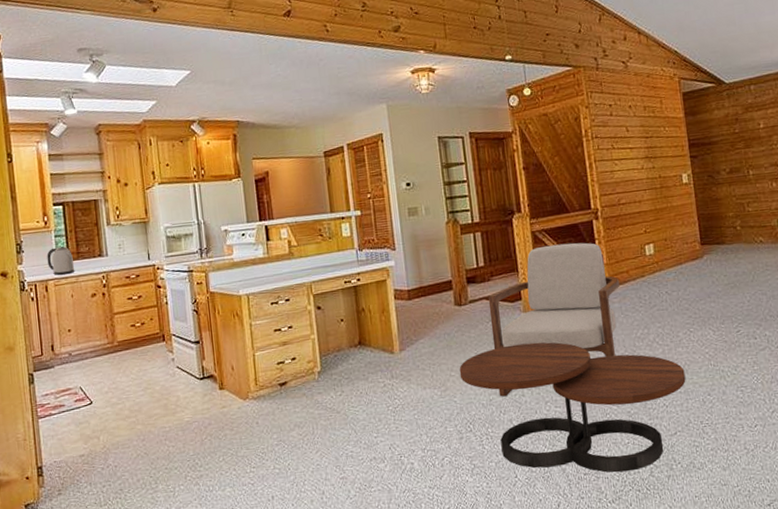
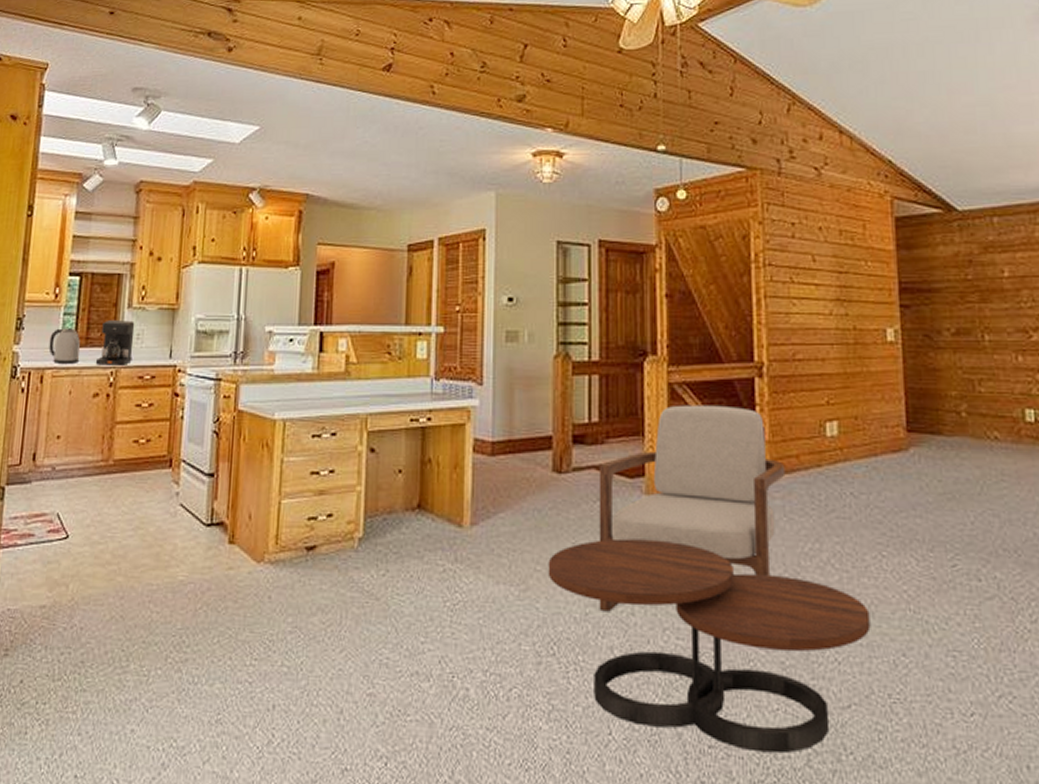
coffee maker: none [88,235,118,272] -> present [95,319,135,365]

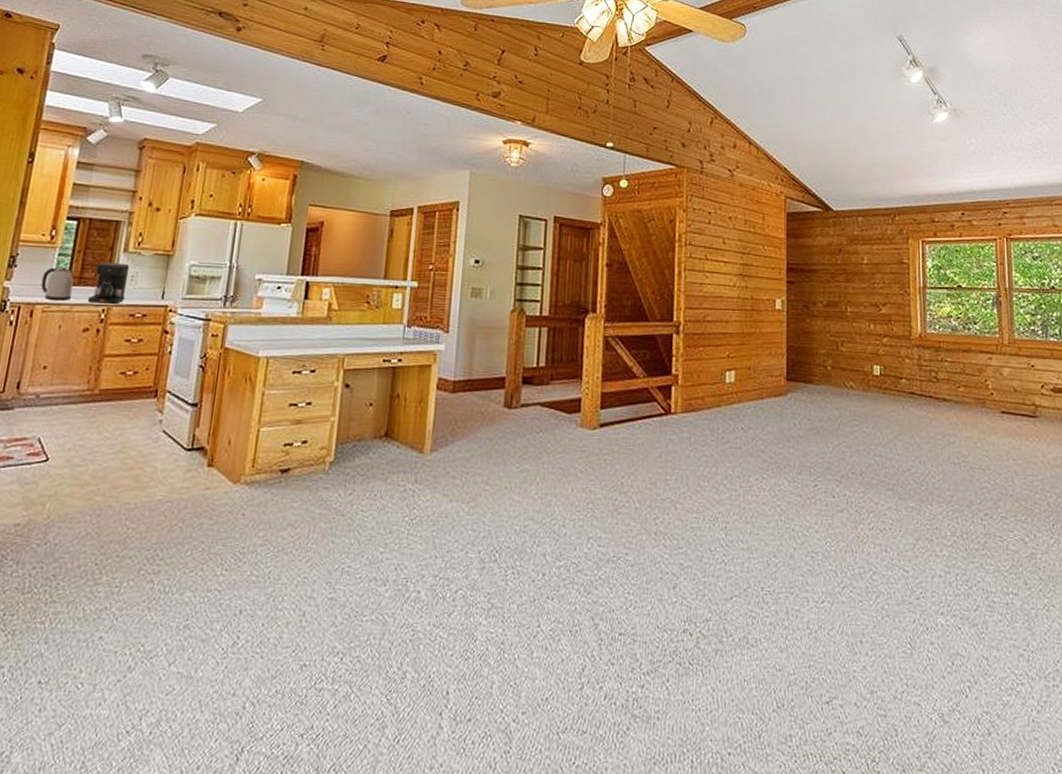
coffee table: present [548,538,871,754] -> none [494,463,751,638]
armchair: present [598,405,786,612] -> none [536,354,693,525]

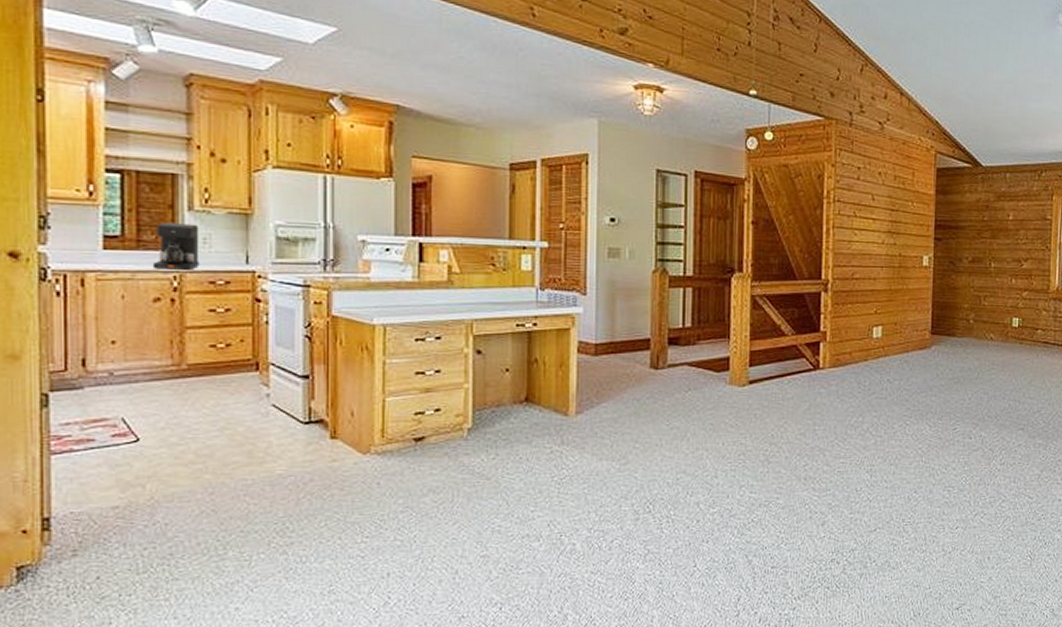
kettle: present [41,267,74,300] -> none [88,229,131,267]

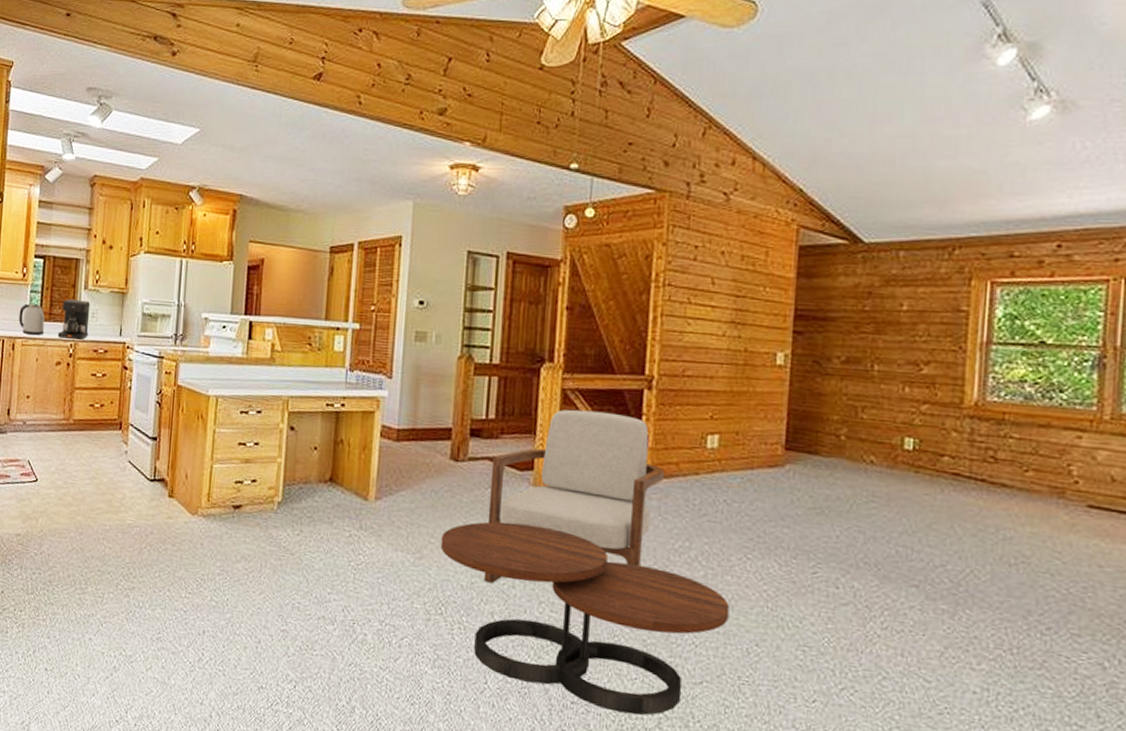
kettle: none [88,229,131,267] -> present [19,303,45,335]
coffee table: none [645,419,894,568] -> present [440,521,730,715]
armchair: none [688,313,841,477] -> present [483,409,665,583]

